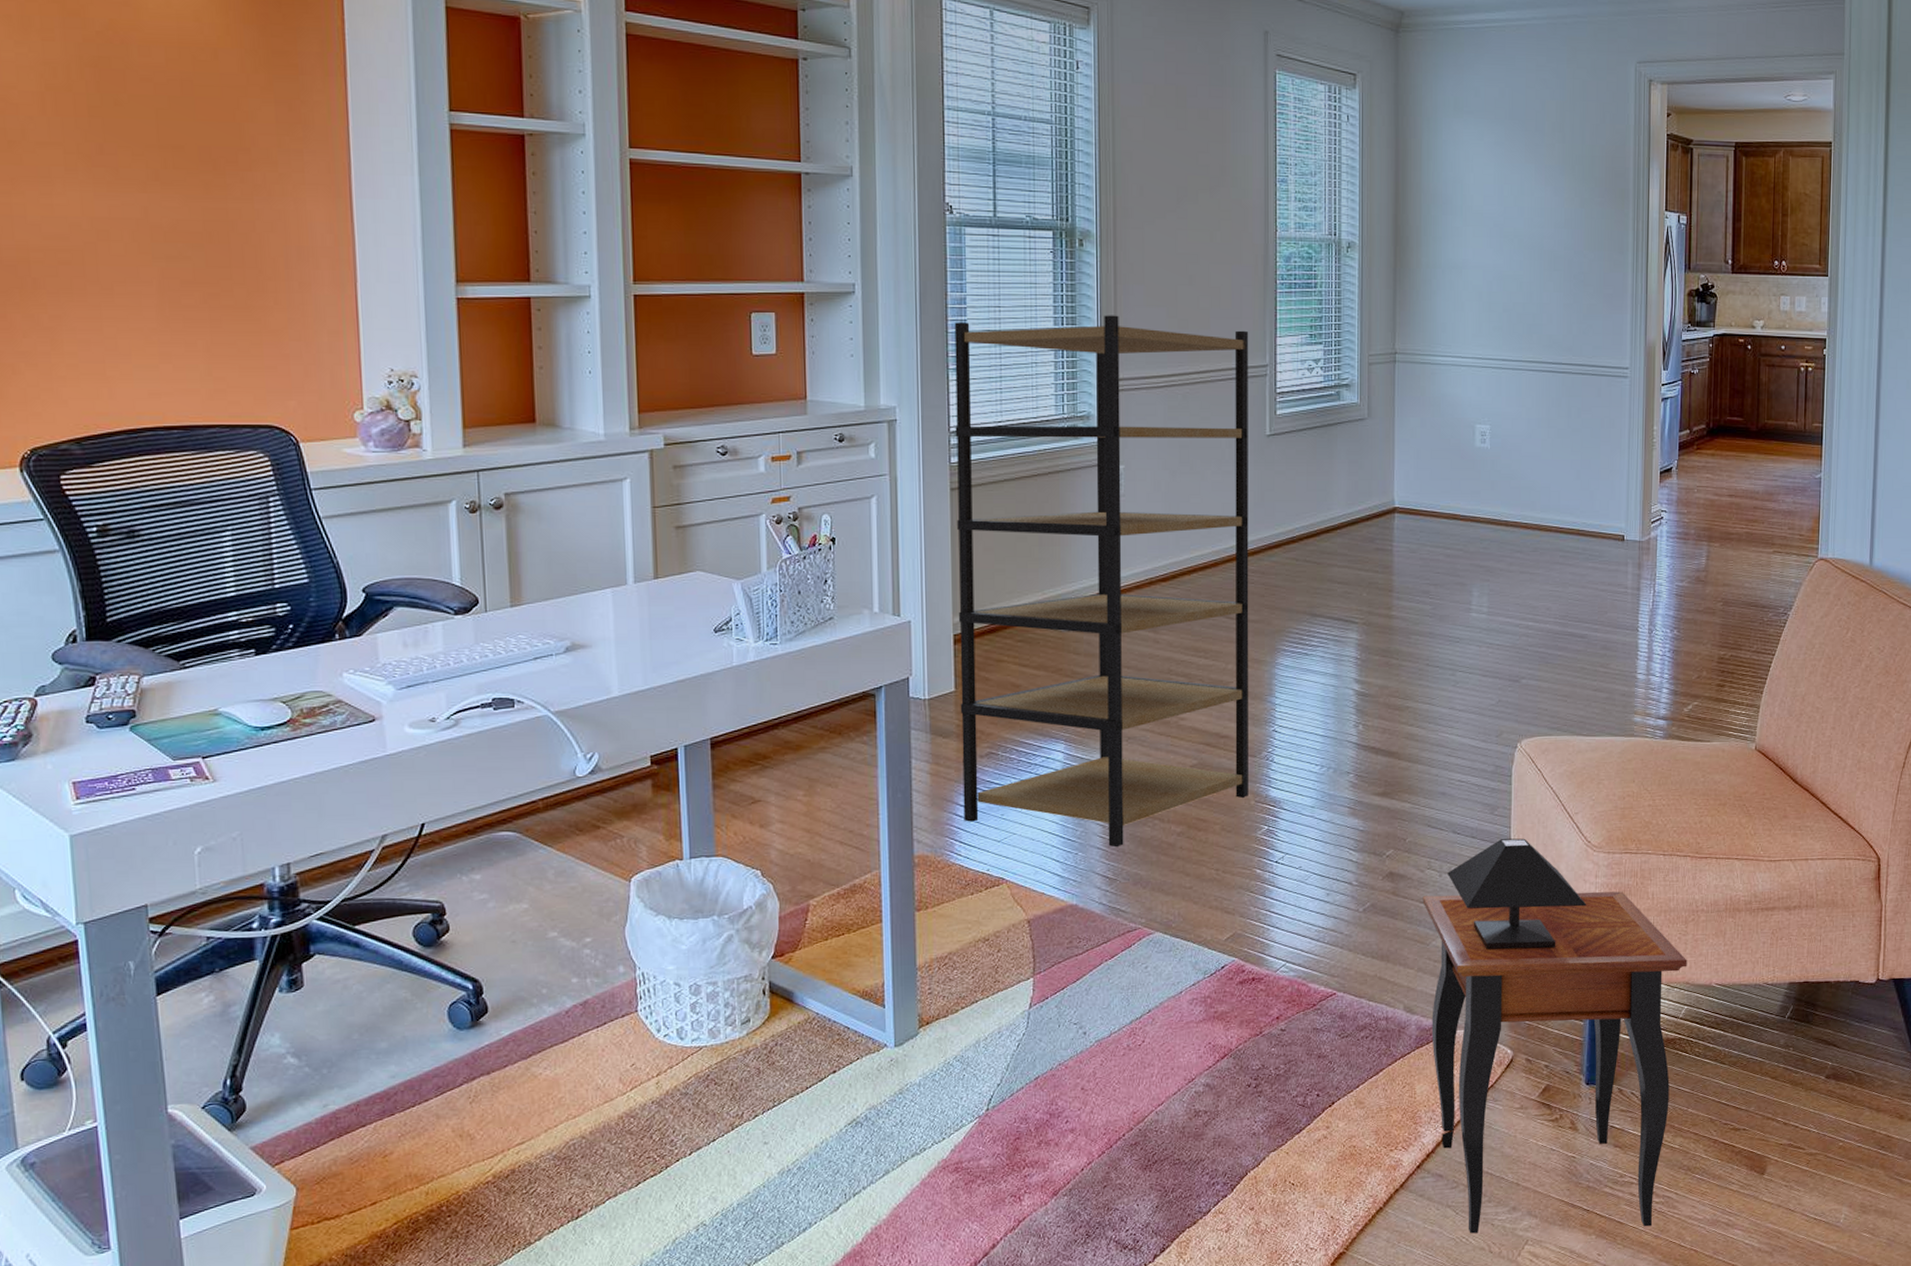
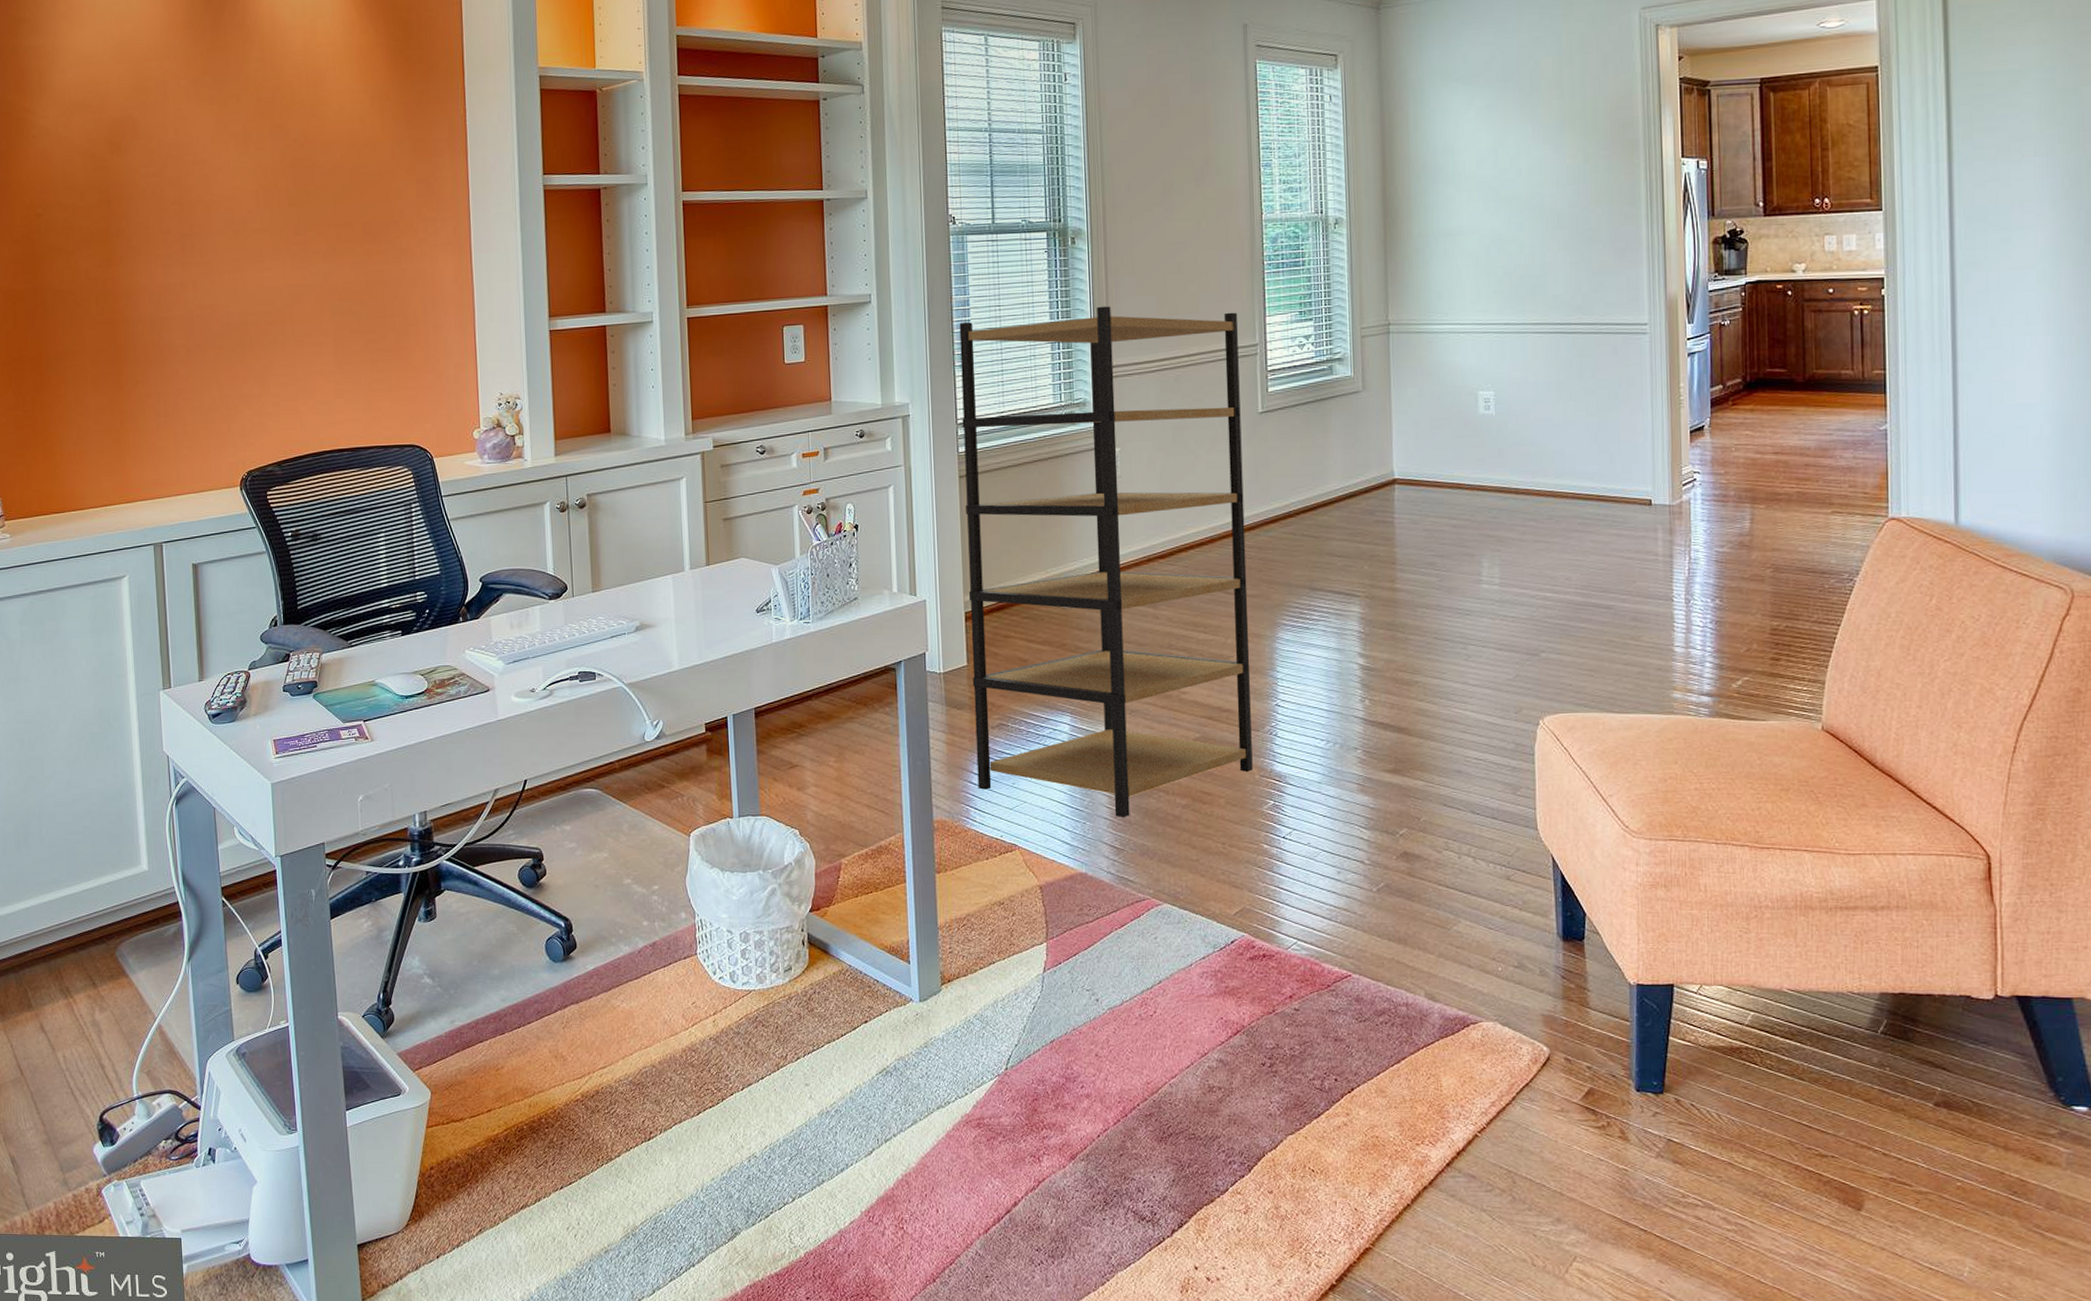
side table: present [1422,838,1687,1234] -> none [1441,821,1751,1256]

